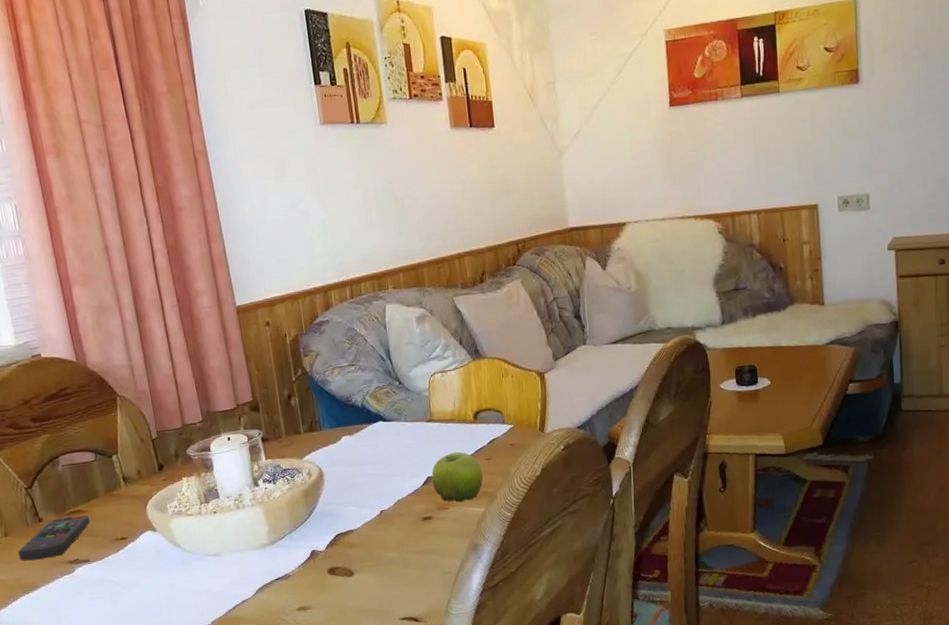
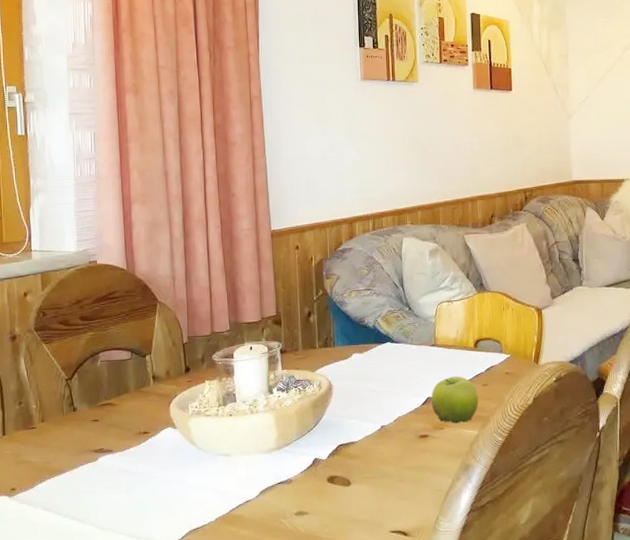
remote control: present [17,515,90,561] -> none [50,408,118,447]

